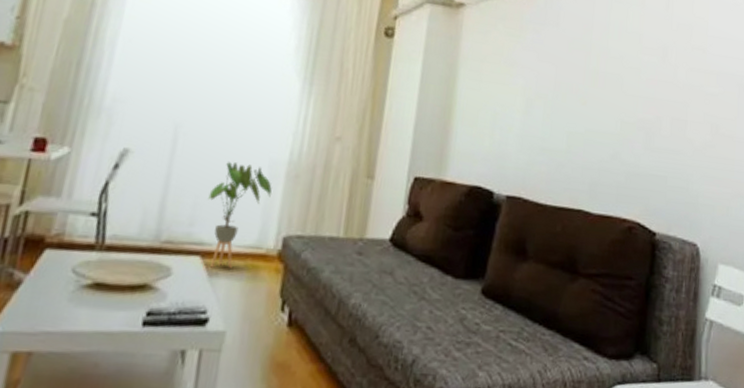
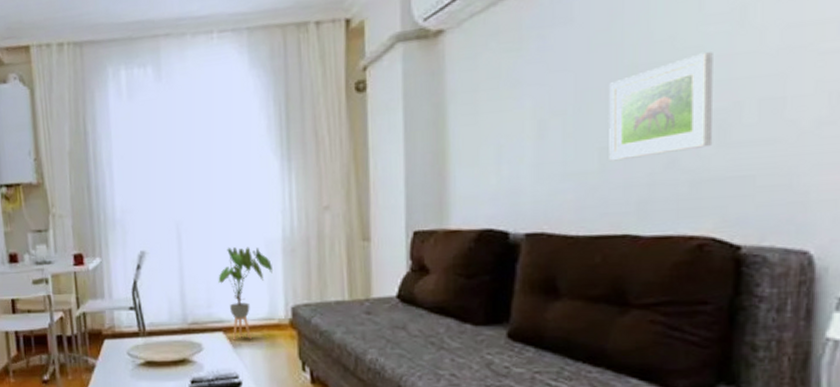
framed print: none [574,74,646,148] -> present [609,52,713,161]

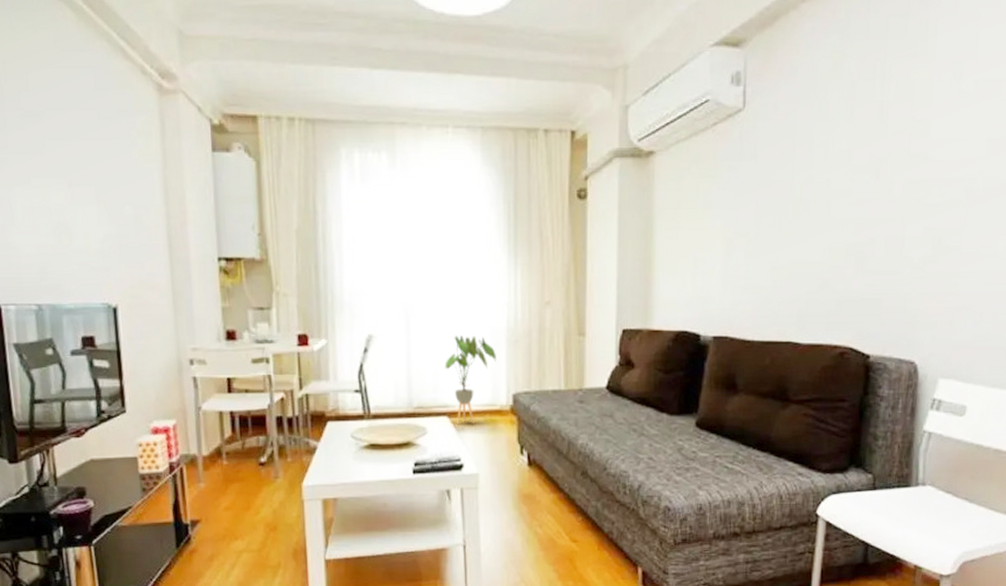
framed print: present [609,52,713,161] -> none [779,196,857,279]

